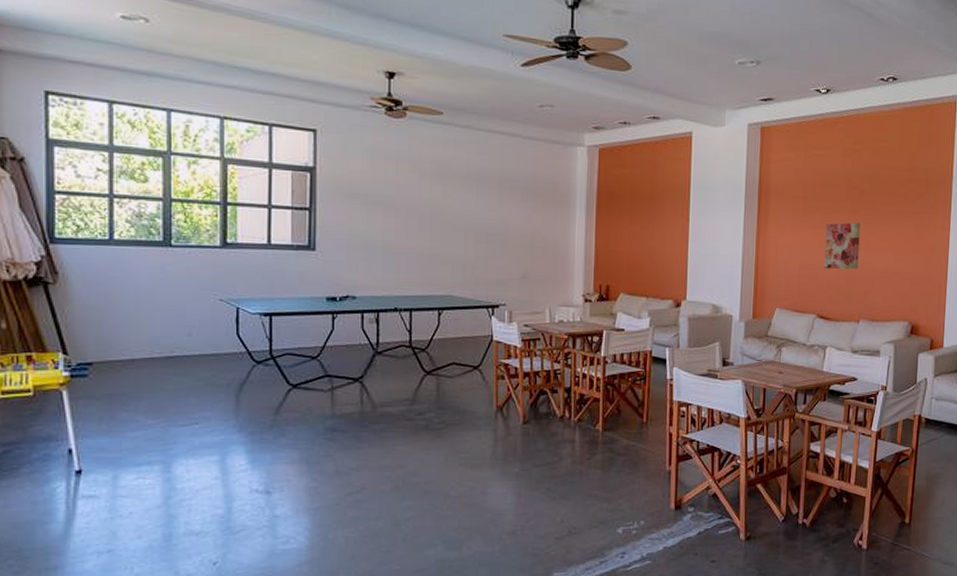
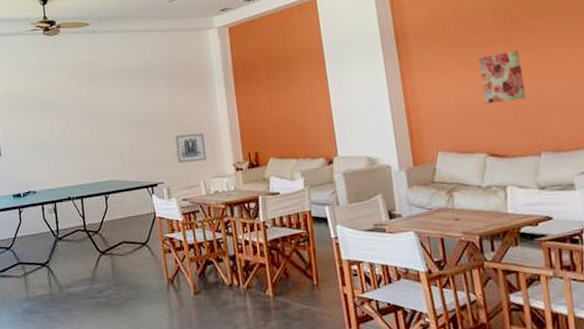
wall art: none [524,256,556,288] -> present [174,132,207,164]

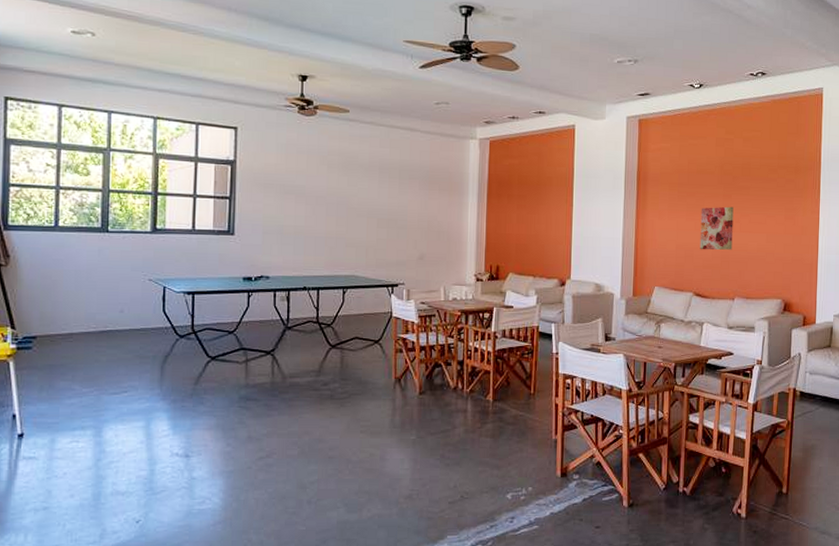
wall art: present [174,132,207,164] -> none [421,239,451,268]

